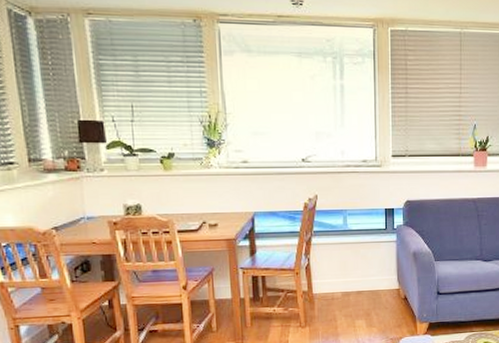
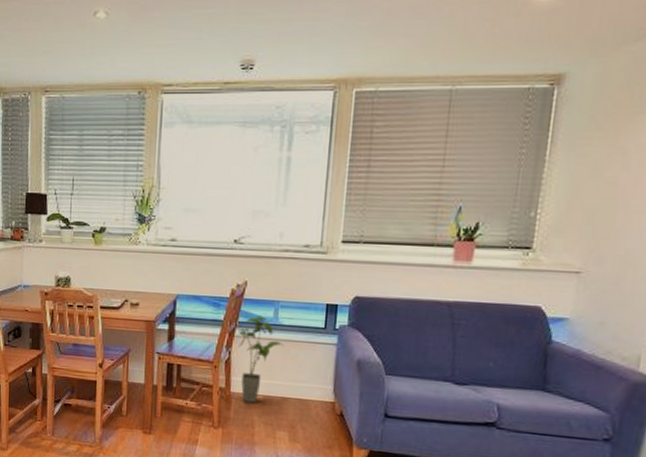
house plant: none [314,224,354,300] -> present [238,316,284,403]

